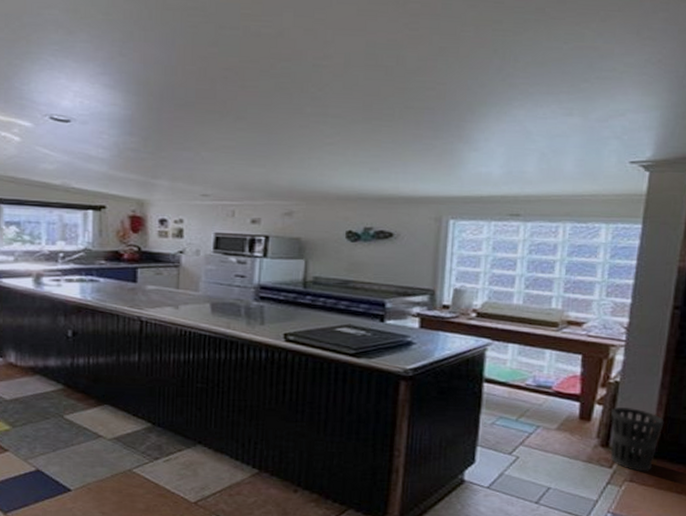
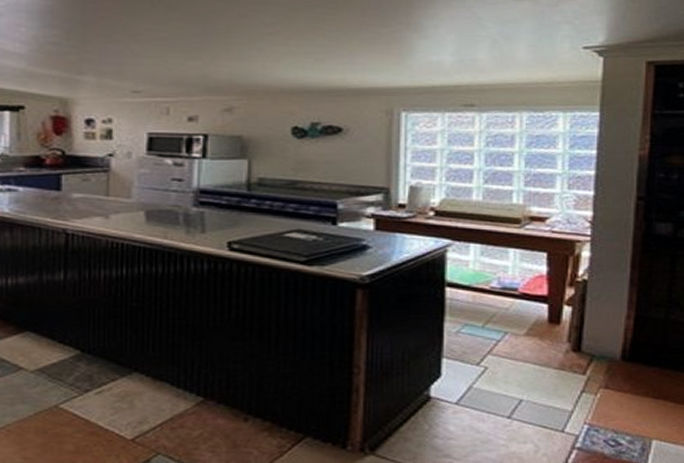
wastebasket: present [610,407,664,471] -> none [581,308,636,376]

